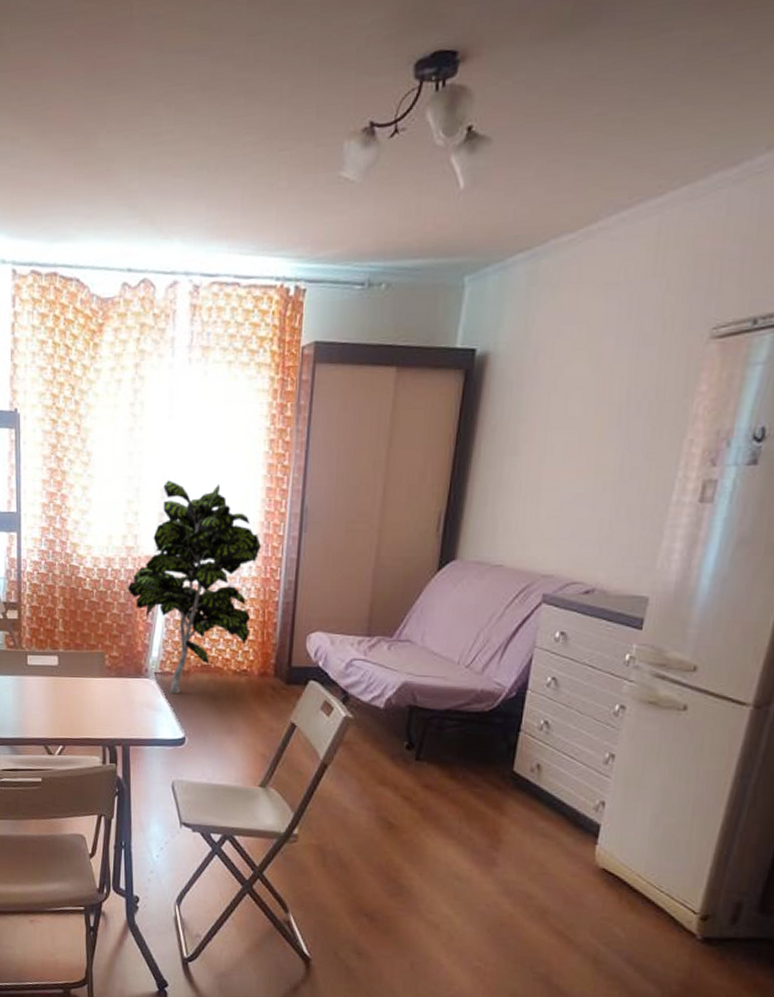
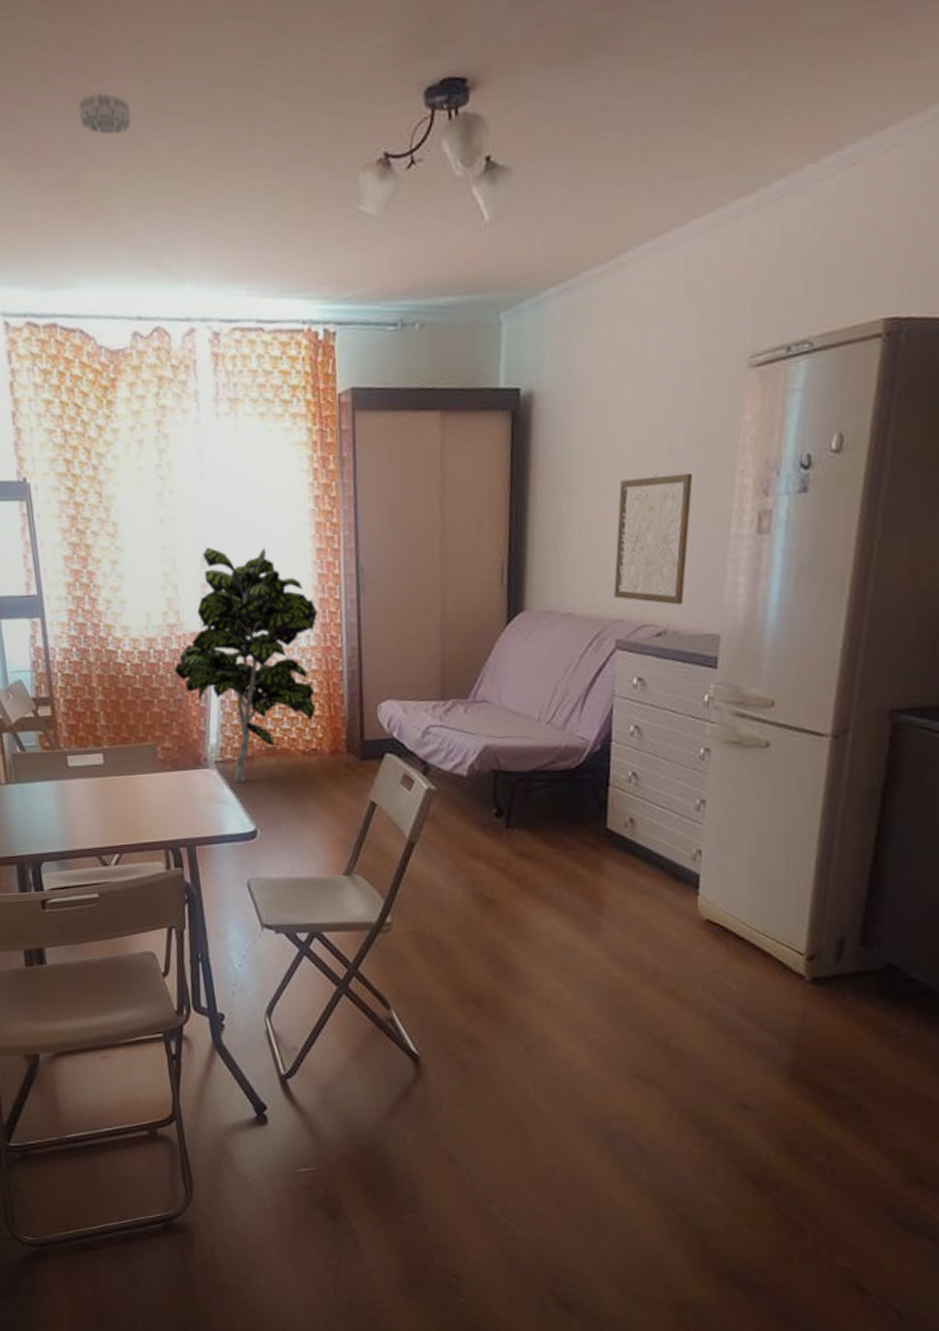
smoke detector: none [95,65,140,103] -> present [78,93,131,135]
wall art: none [546,438,639,566] -> present [614,472,692,605]

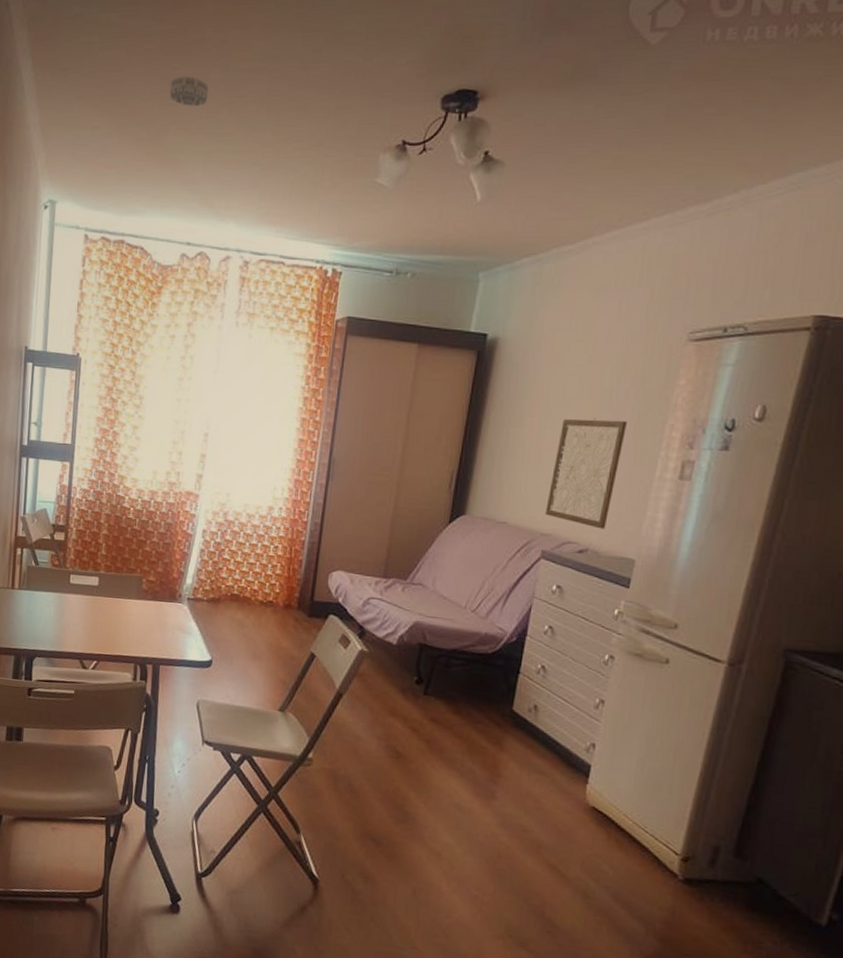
indoor plant: present [174,547,317,784] -> none [167,426,291,620]

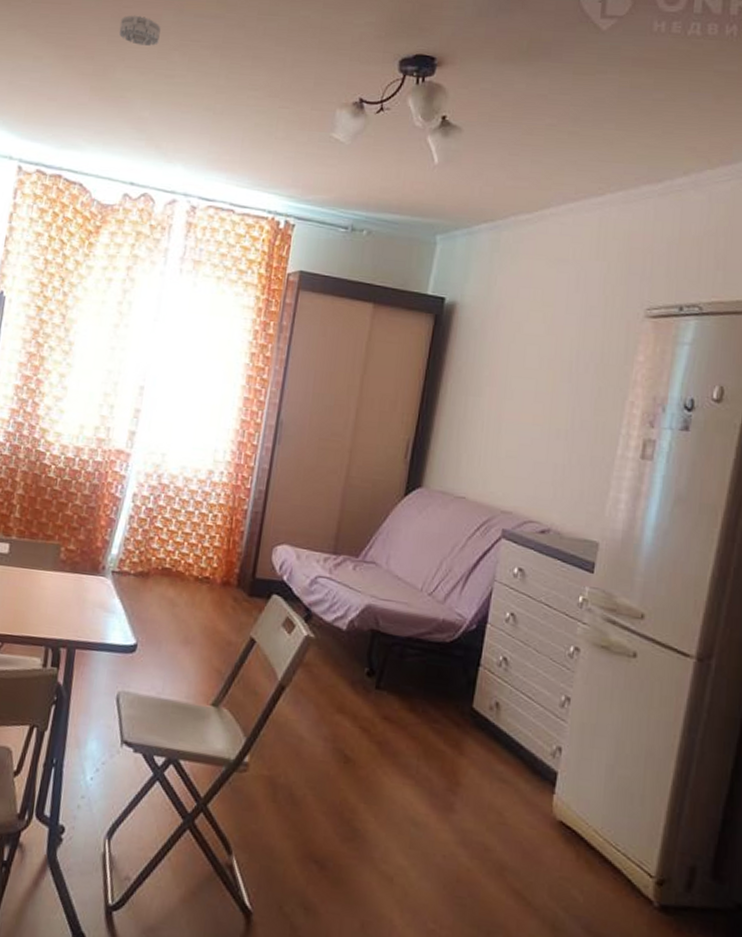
wall art: present [545,418,627,529] -> none [505,390,587,509]

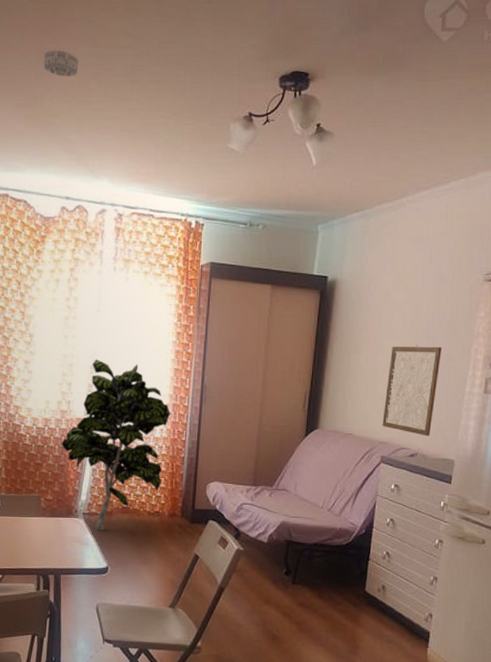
indoor plant: none [93,378,234,597] -> present [61,359,170,531]
wall art: none [505,390,587,509] -> present [382,345,442,436]

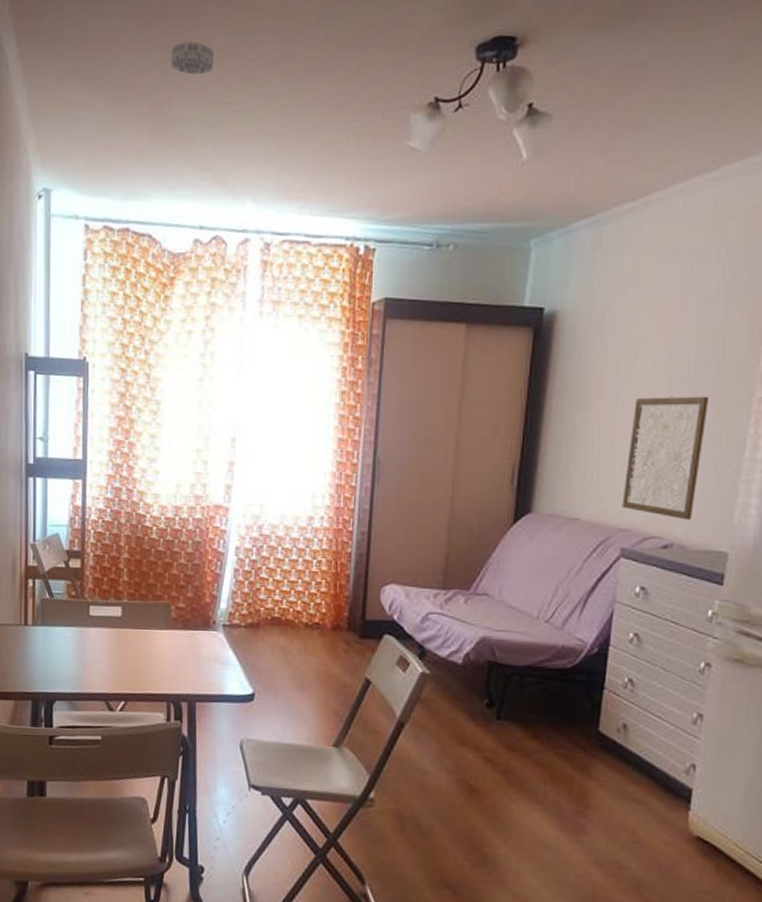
indoor plant: present [61,359,170,531] -> none [195,429,333,648]

